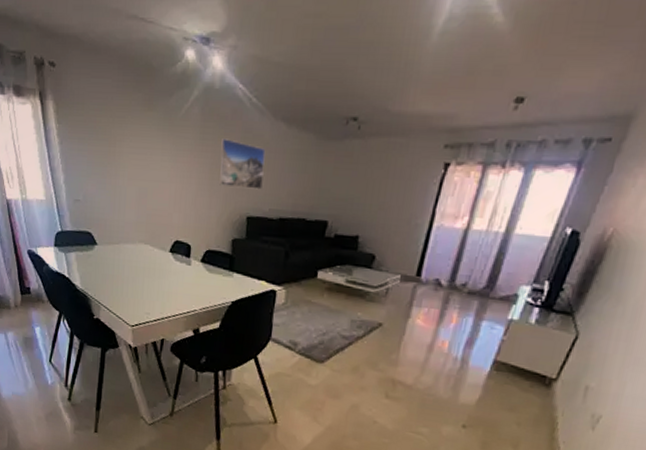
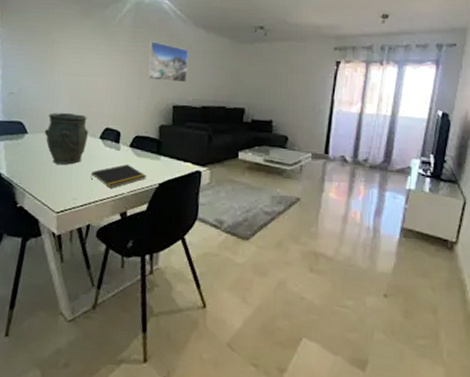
vase: none [113,222,158,279] -> present [44,113,88,165]
notepad: none [162,280,218,305] -> present [90,164,146,188]

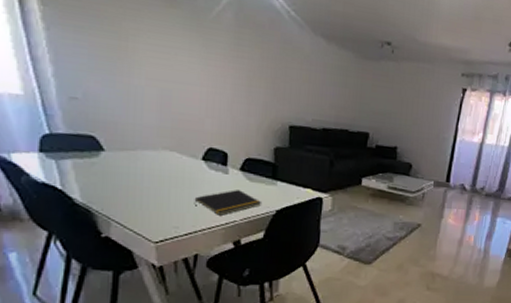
vase: present [44,113,88,165] -> none [127,126,187,189]
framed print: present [148,41,189,83] -> none [257,46,306,100]

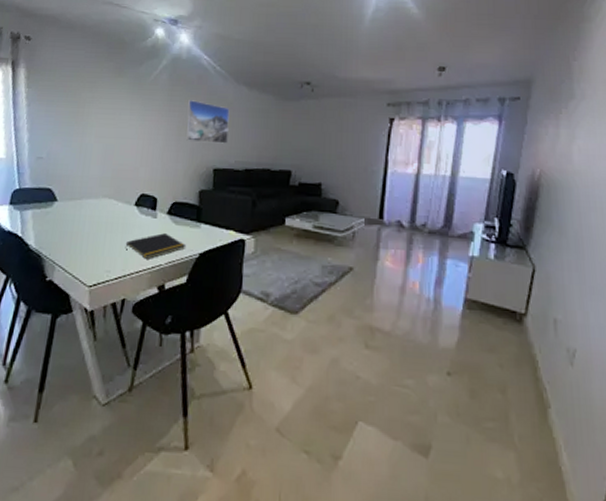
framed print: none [257,46,306,100] -> present [186,100,230,144]

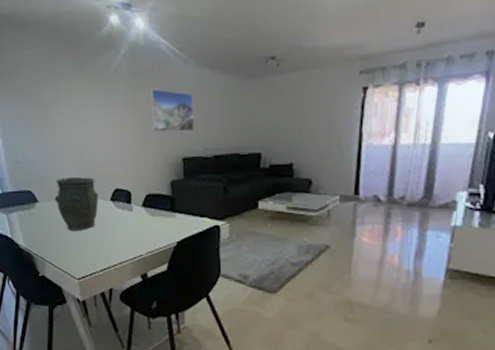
vase: none [75,178,122,234] -> present [54,177,98,231]
notepad: present [125,233,185,259] -> none [106,225,163,251]

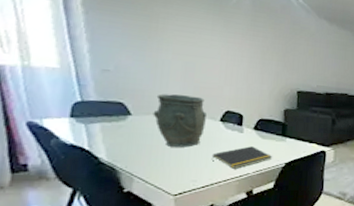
notepad: none [106,225,163,251] -> present [211,146,272,169]
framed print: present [150,89,194,132] -> none [270,27,312,70]

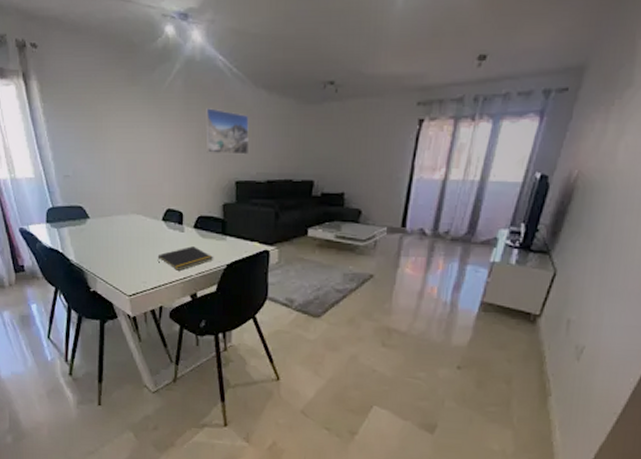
vase: present [153,94,206,147] -> none [106,195,150,249]
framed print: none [270,27,312,70] -> present [204,108,249,155]

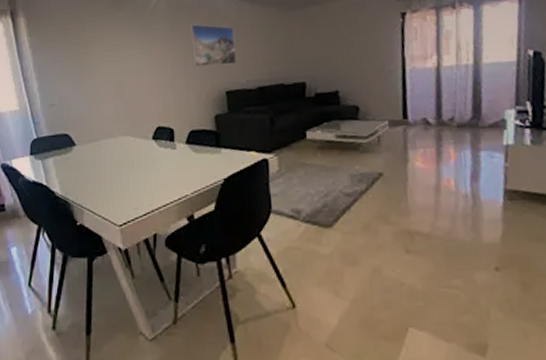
notepad: present [157,246,213,271] -> none [149,163,209,191]

